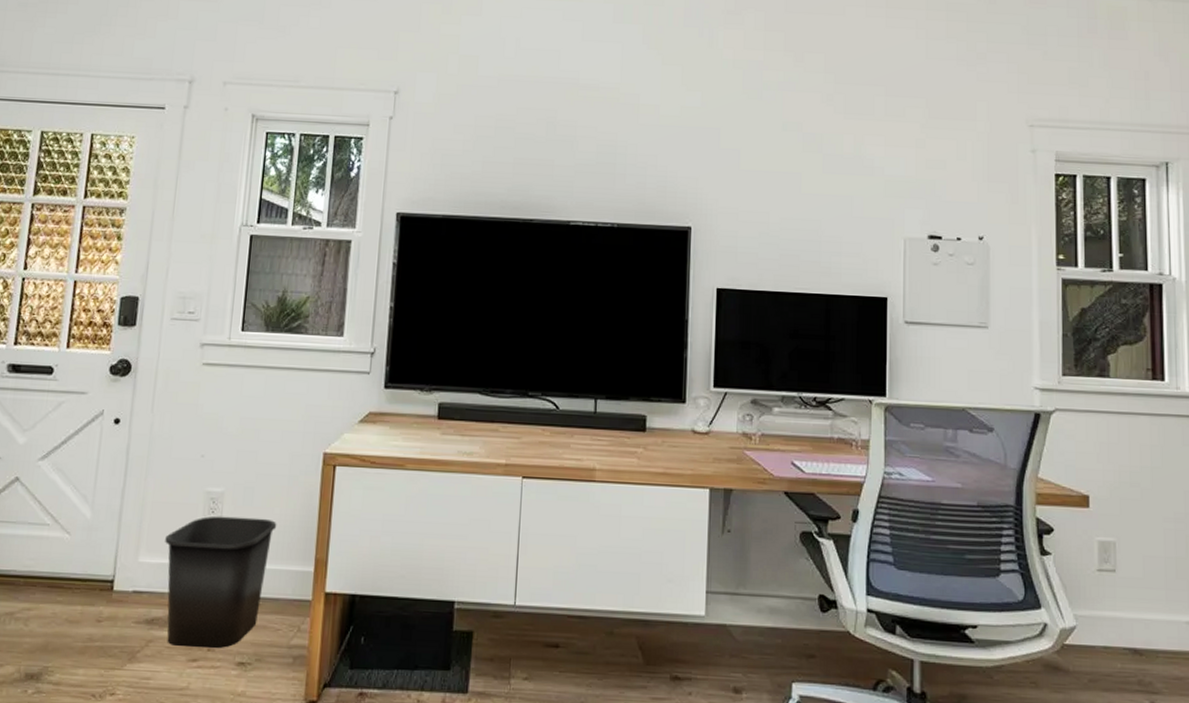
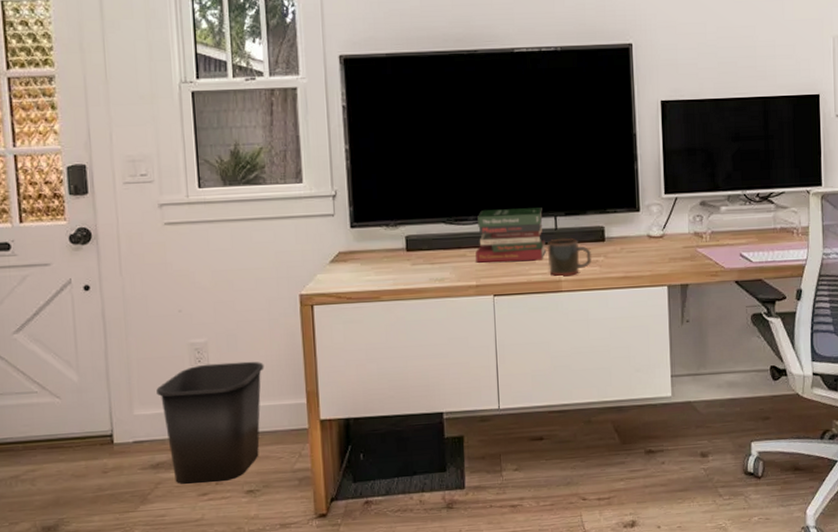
books: none [508,383,583,445] -> present [475,207,546,263]
mug: none [582,423,630,466] -> present [547,237,591,276]

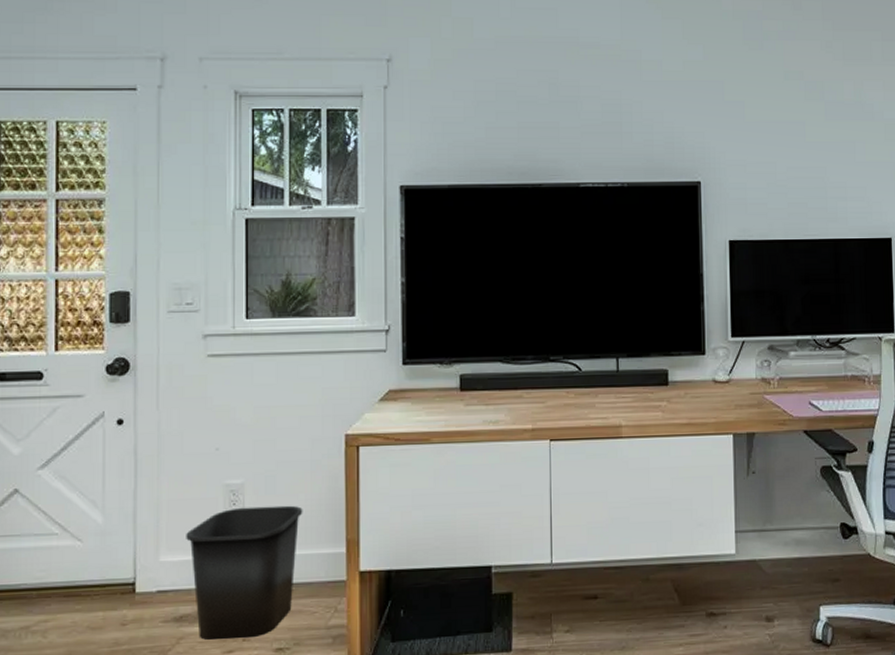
books: present [475,207,546,263] -> none [533,348,606,405]
mug: present [547,237,591,276] -> none [607,380,654,421]

